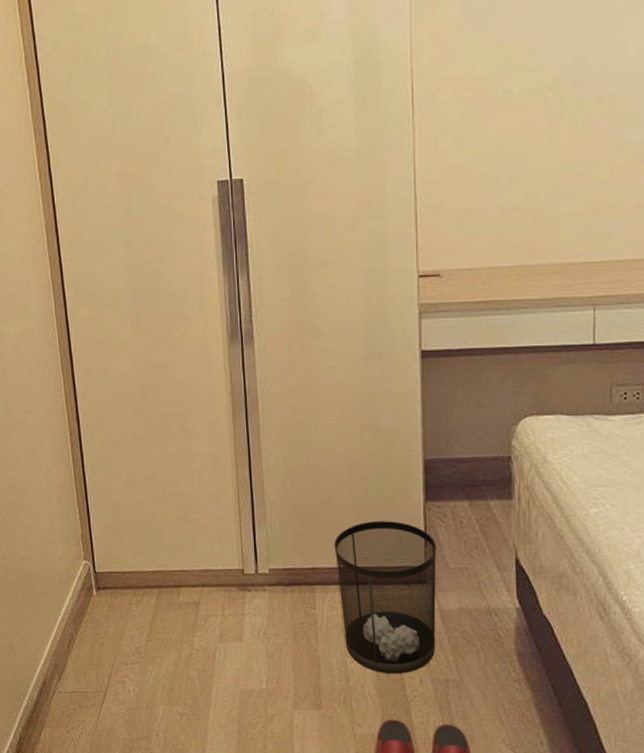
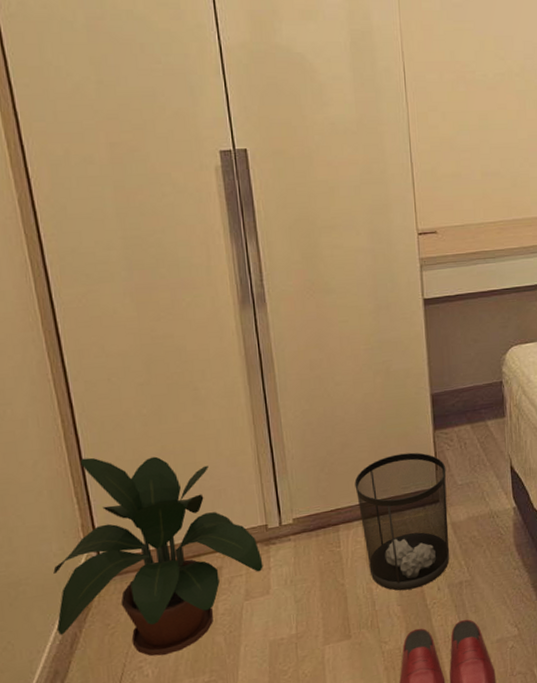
potted plant: none [57,472,238,676] -> present [53,456,263,656]

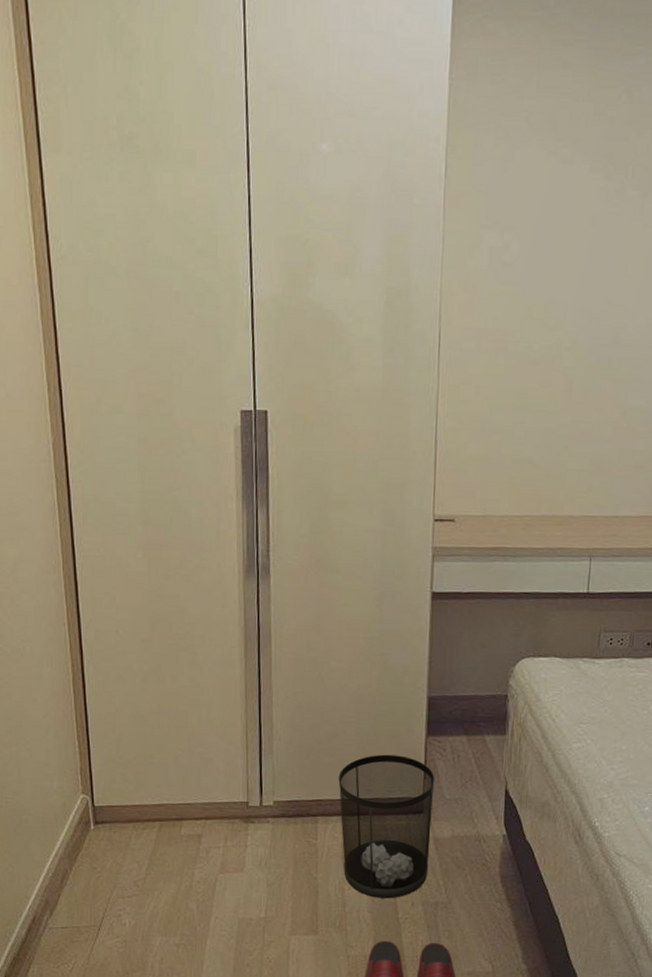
potted plant: present [53,456,263,656] -> none [51,704,241,909]

